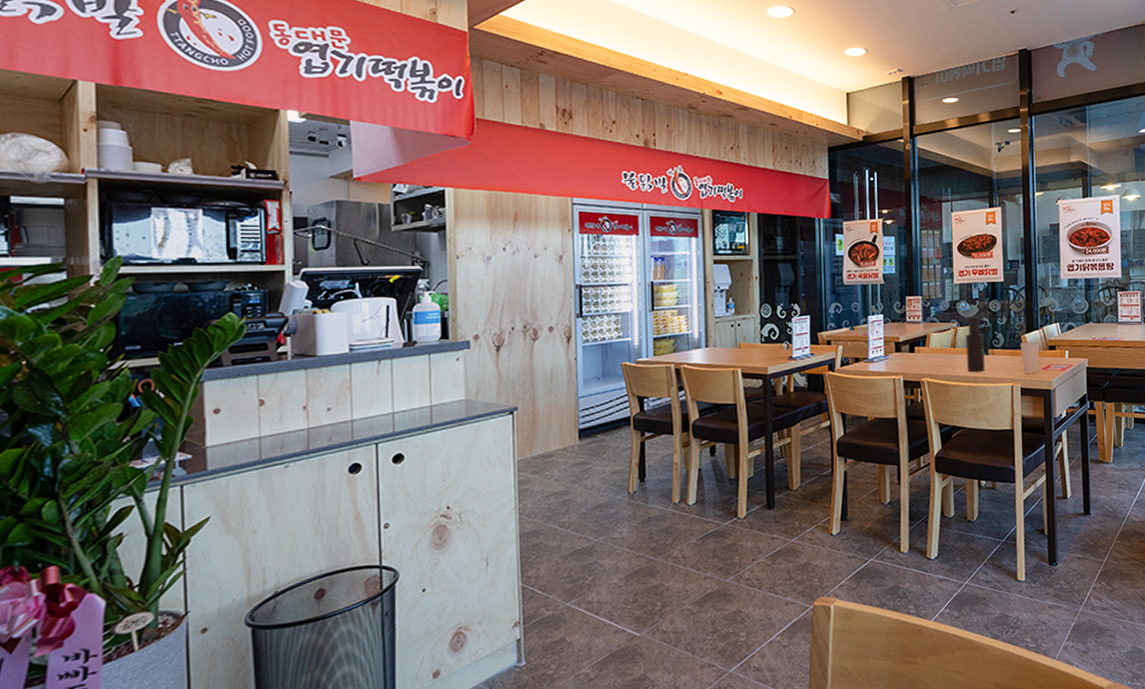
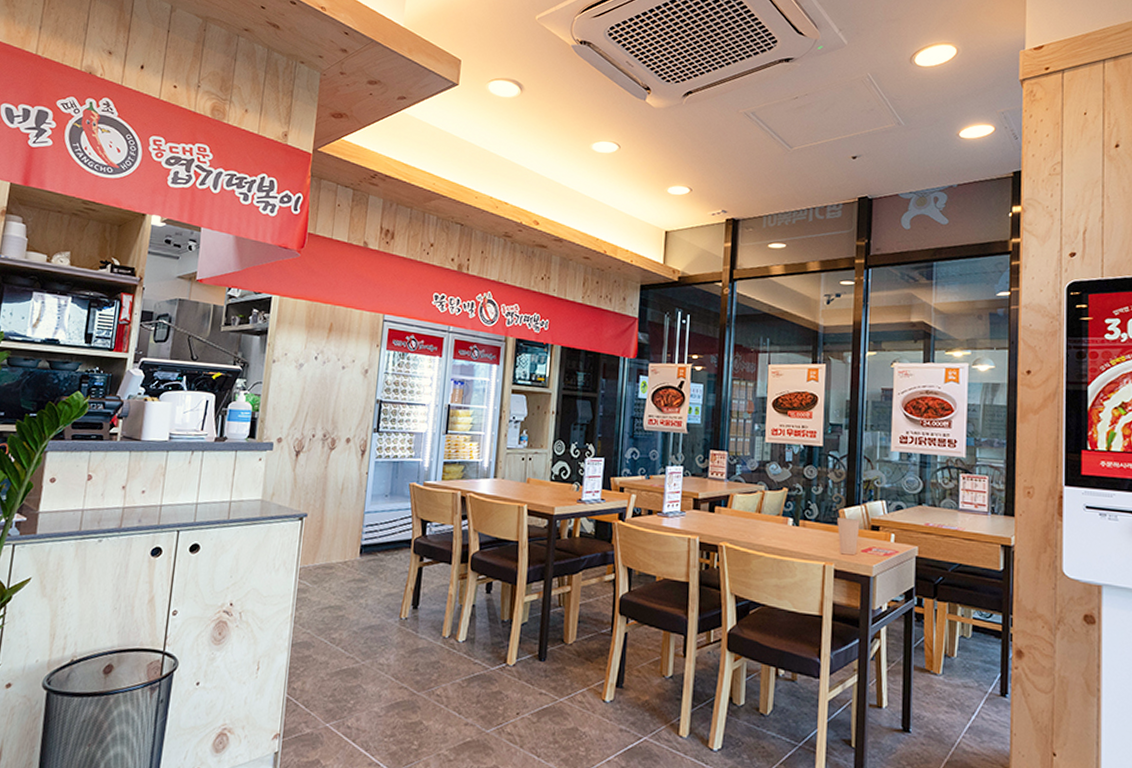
dispenser: present [966,316,985,372] -> none [772,481,795,544]

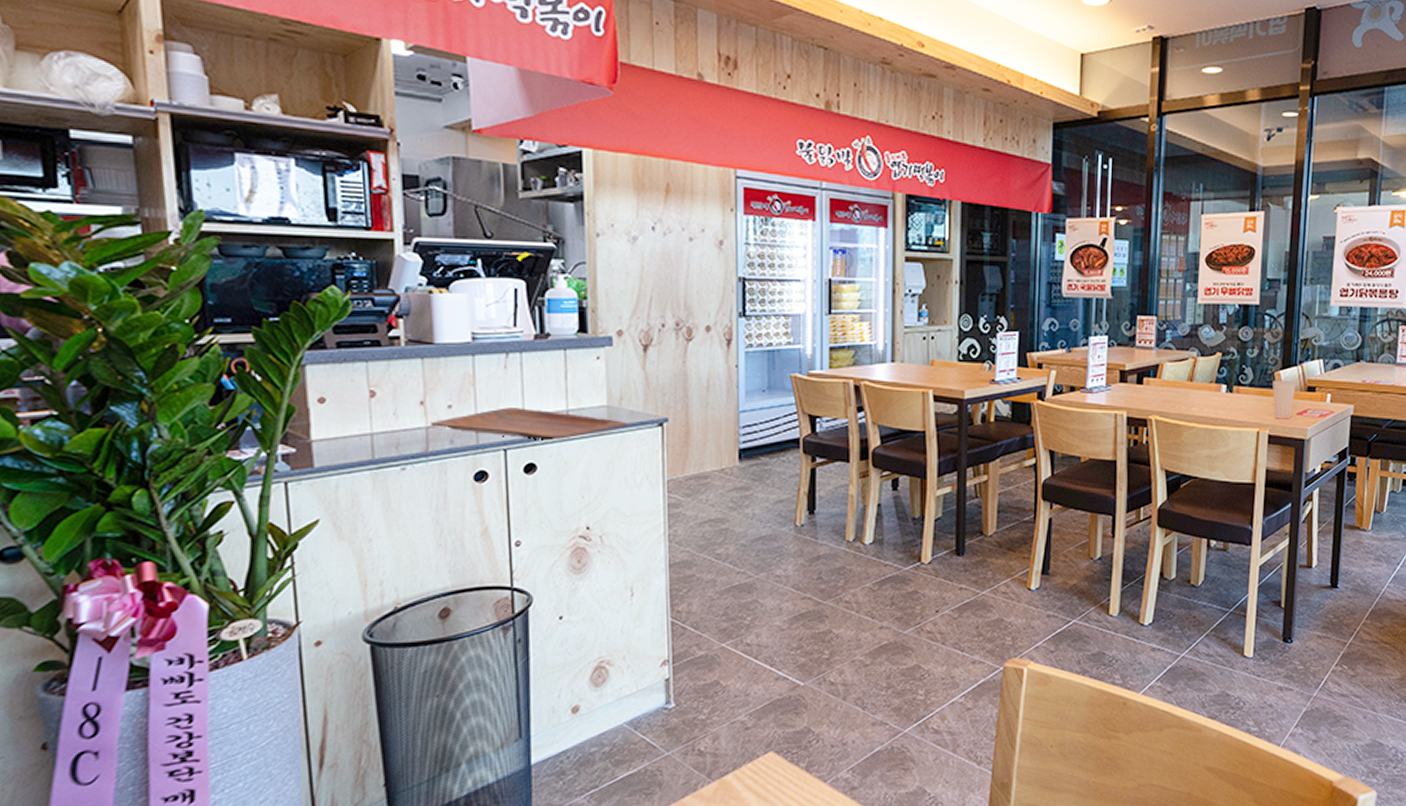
tray: none [127,495,276,525] -> present [430,407,628,439]

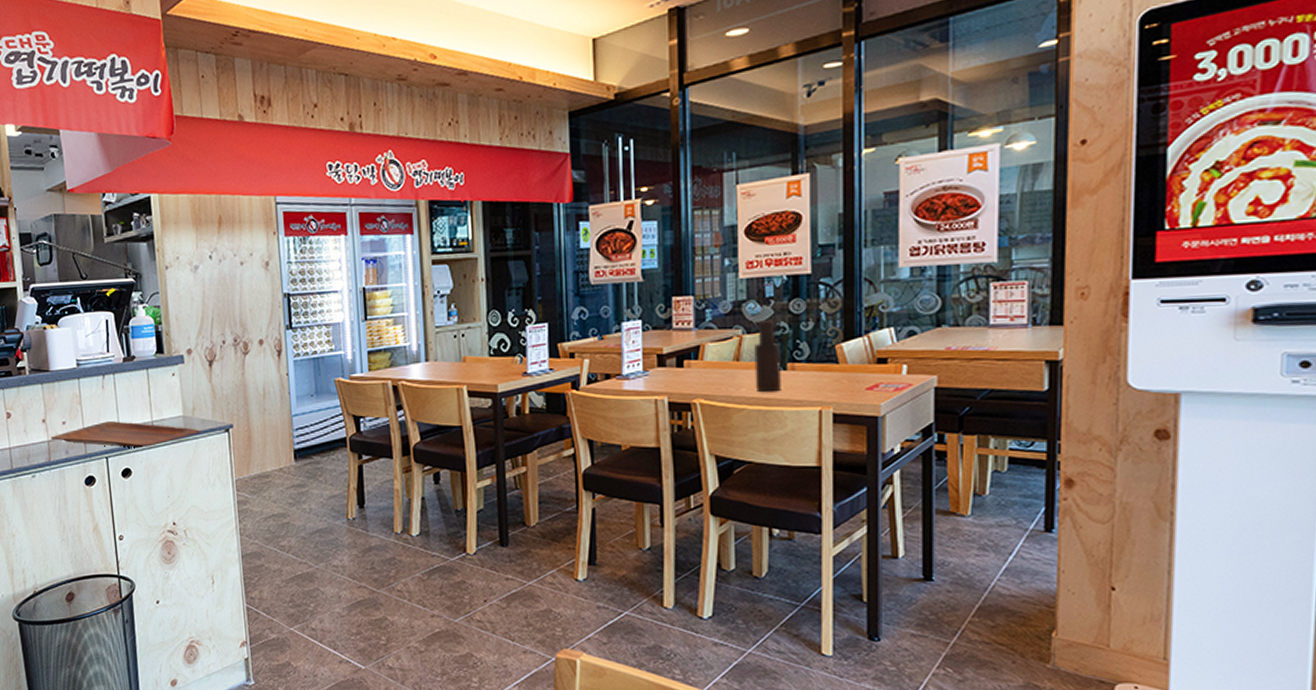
dispenser: none [1204,345,1229,411] -> present [754,320,781,391]
cup: present [1272,381,1296,419] -> none [834,353,863,396]

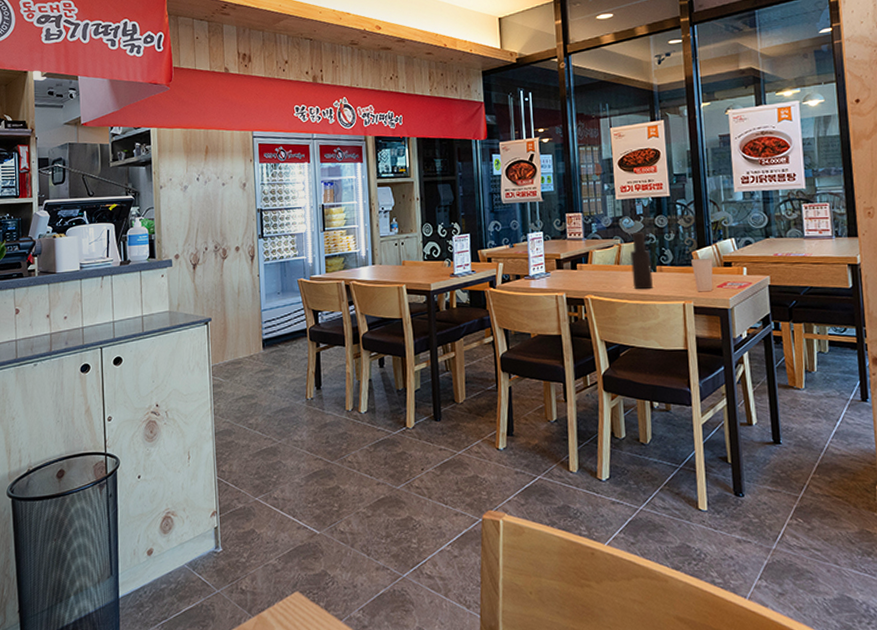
tray: present [51,421,201,448] -> none [53,316,184,339]
cup: none [834,353,863,396] -> present [691,258,713,292]

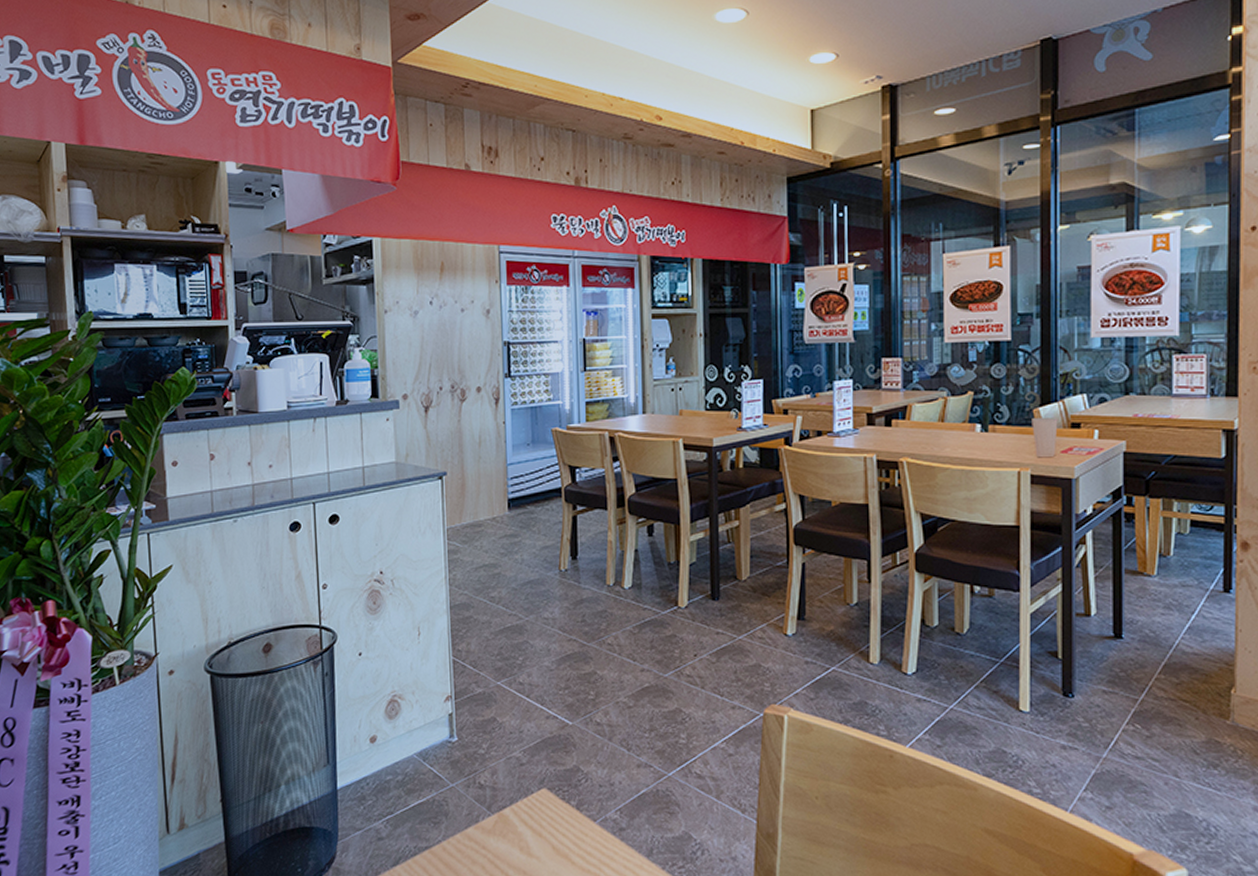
dispenser: present [630,232,653,289] -> none [958,384,983,452]

